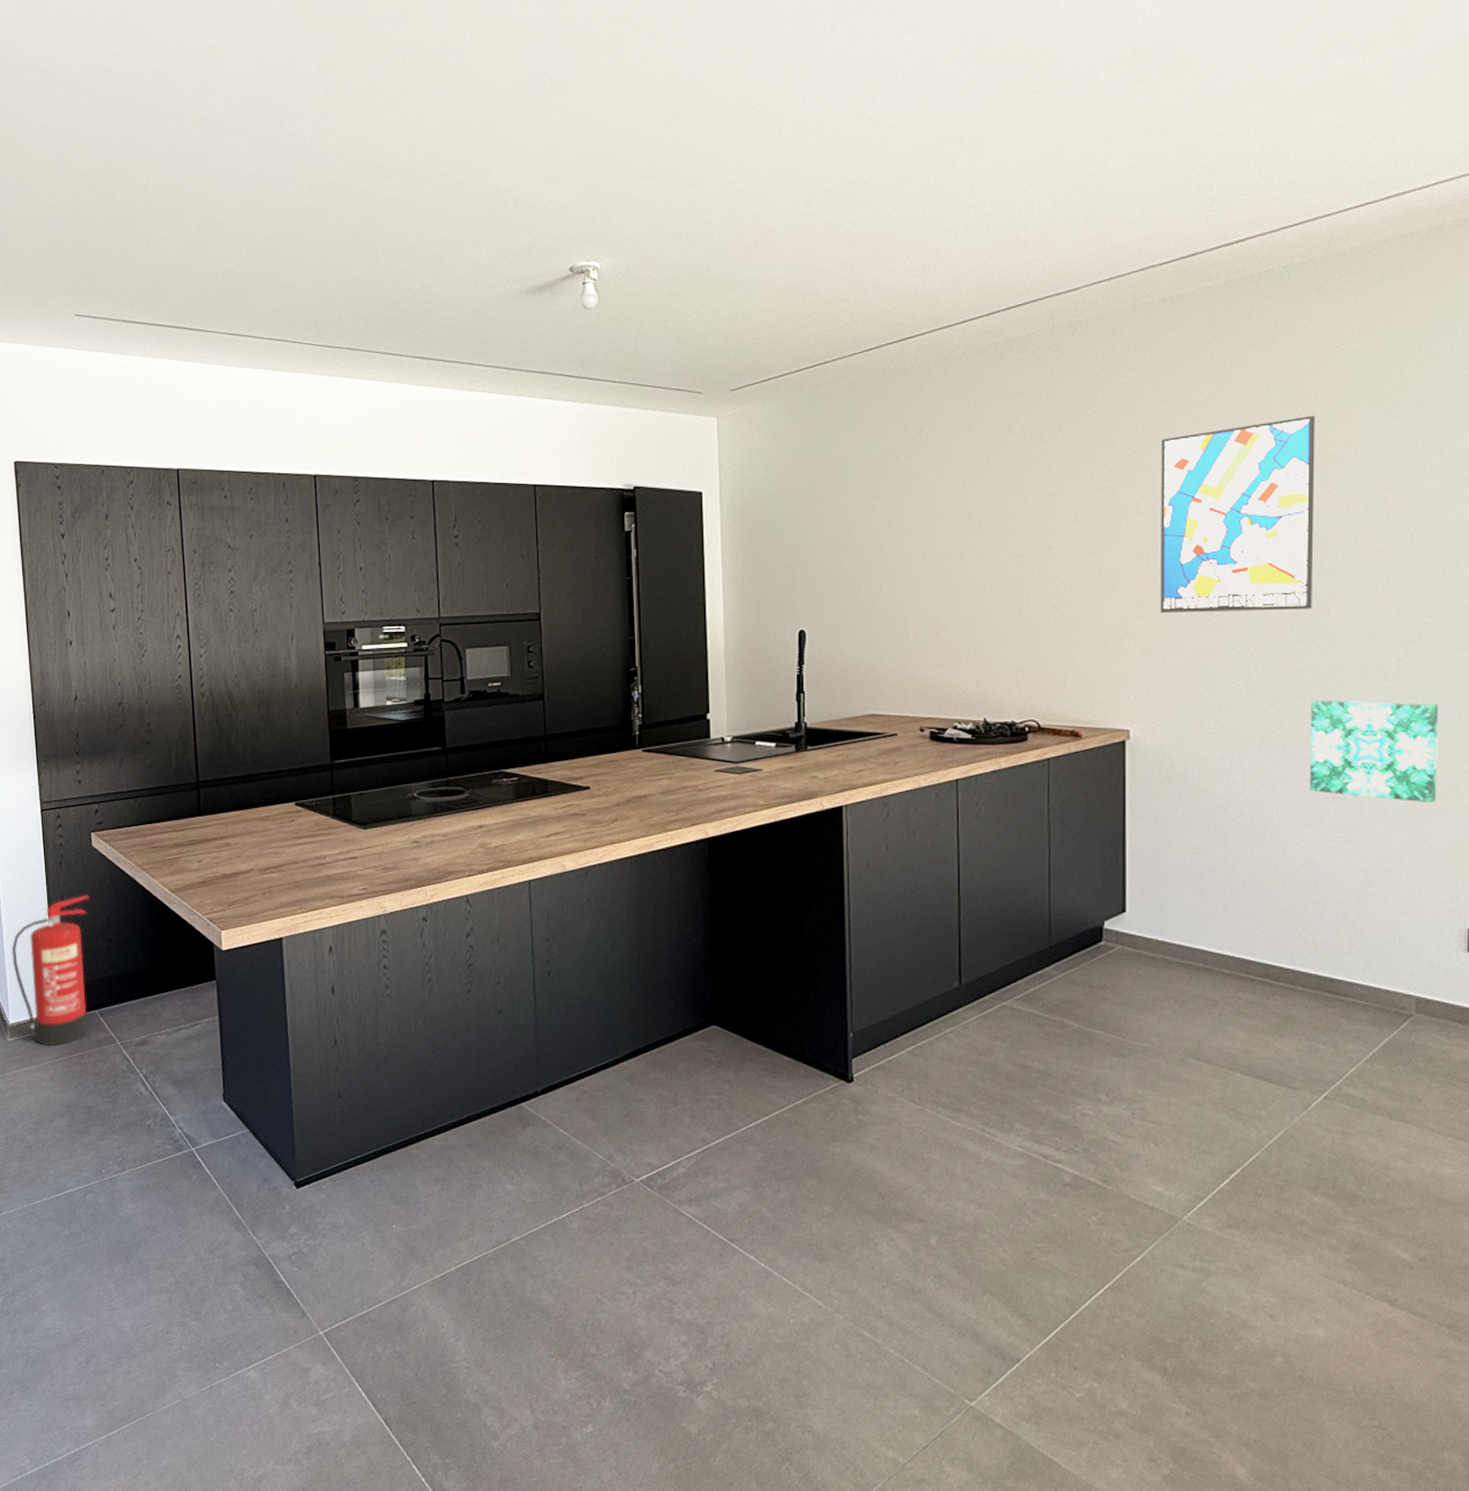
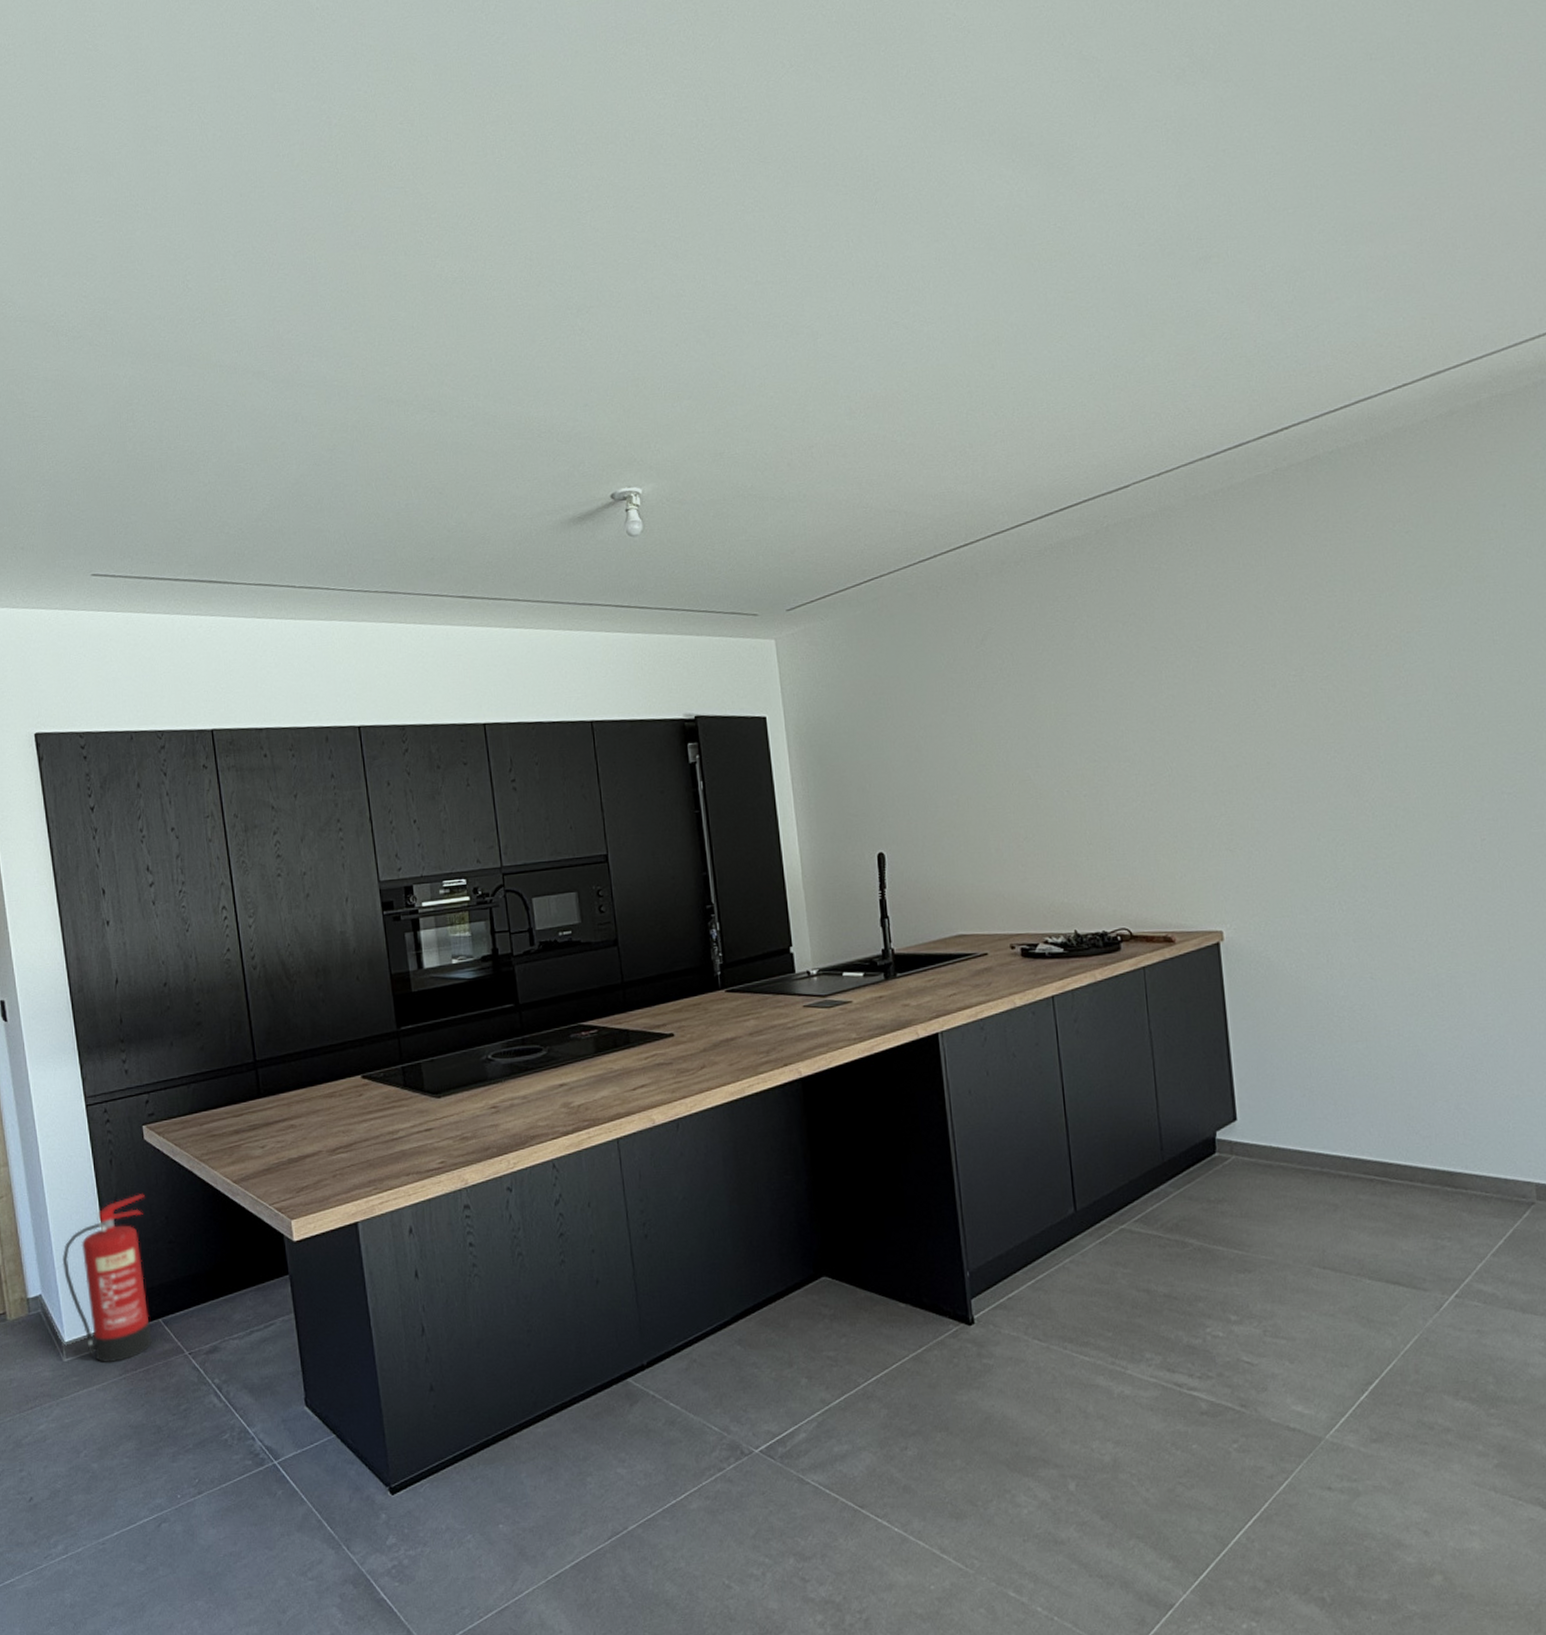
wall art: present [1160,415,1315,613] -> none [1226,598,1392,808]
wall art: present [1310,699,1438,804] -> none [1400,881,1534,983]

